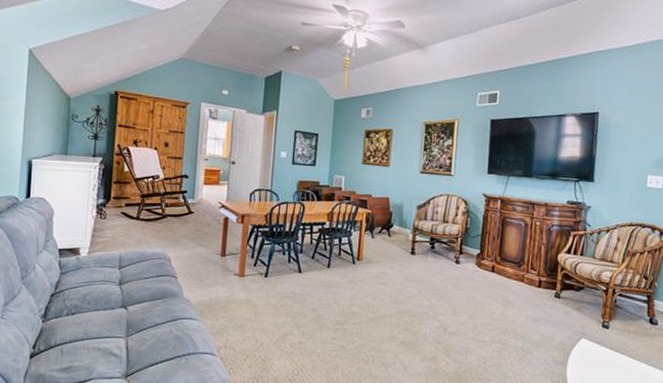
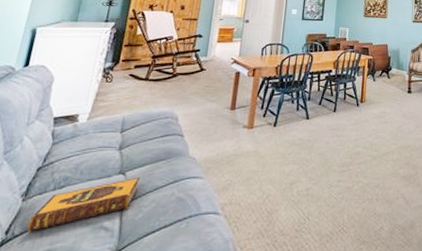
hardback book: none [50,312,140,350] -> present [27,177,140,233]

